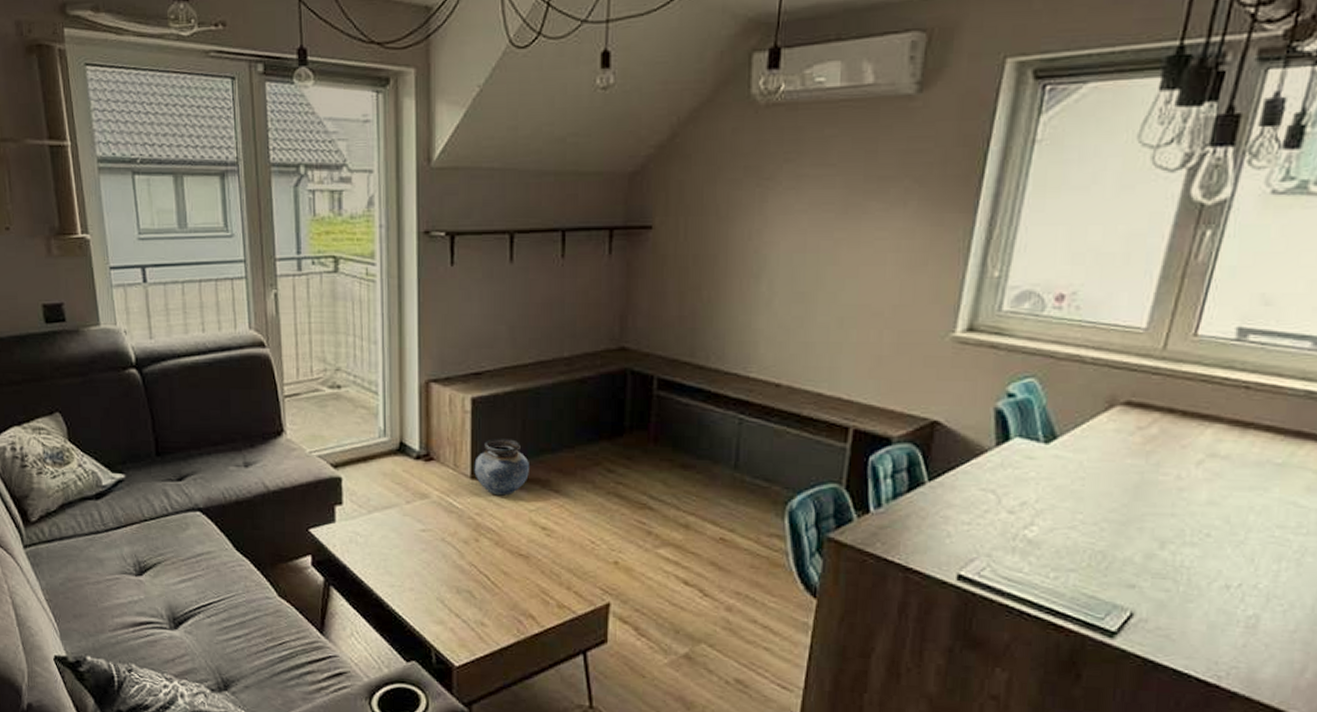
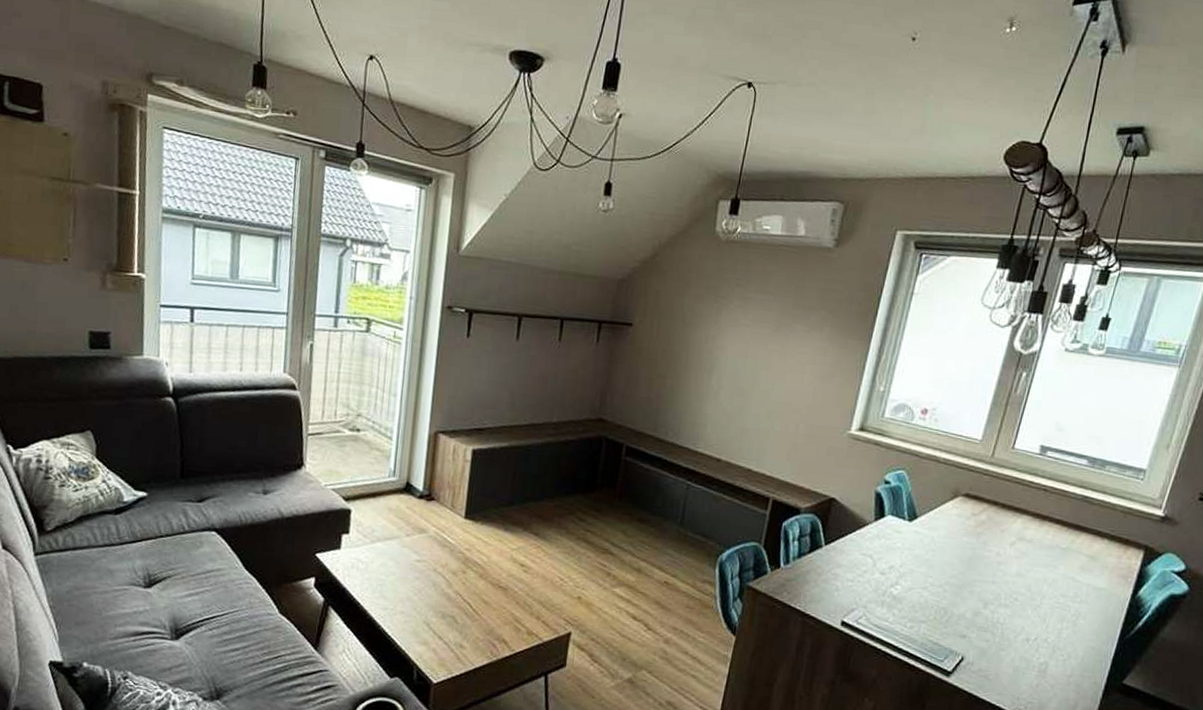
vase: present [474,438,529,496] -> none [468,485,515,535]

